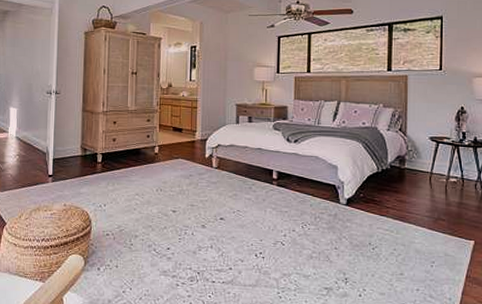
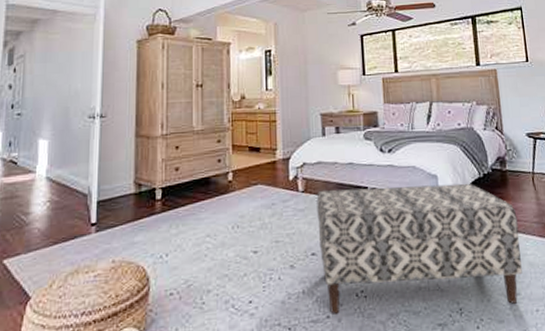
bench: none [227,168,410,281] -> present [316,183,522,314]

